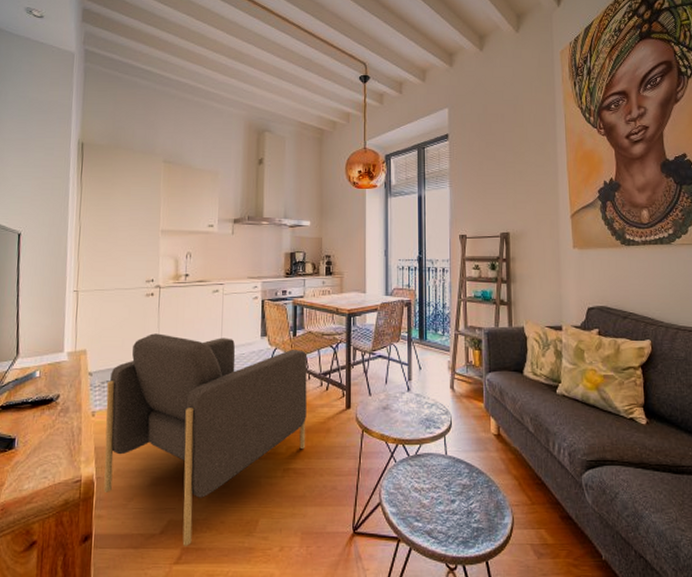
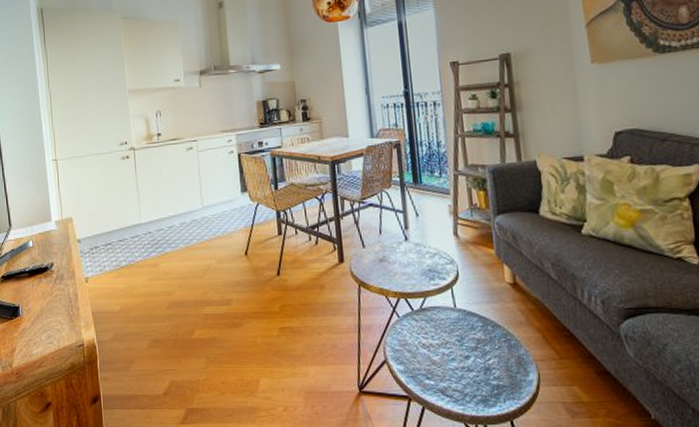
armchair: present [103,333,308,546] -> none [96,196,300,406]

